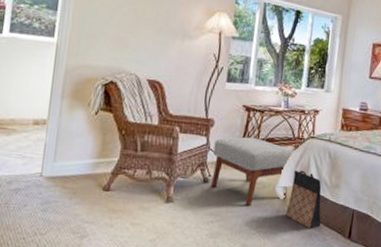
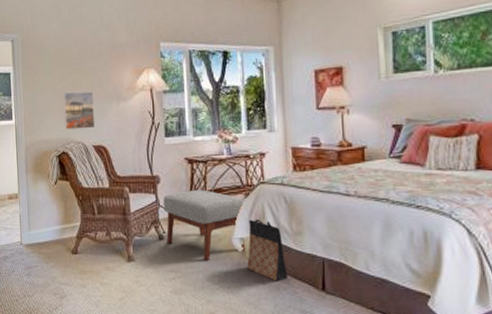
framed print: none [118,18,158,62] -> present [63,91,96,130]

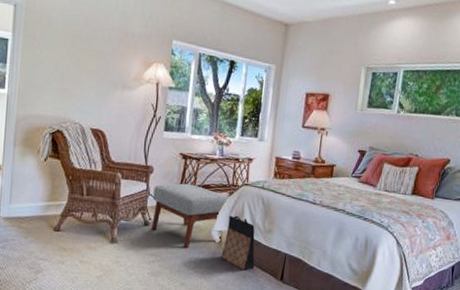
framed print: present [63,91,96,130] -> none [63,70,99,112]

